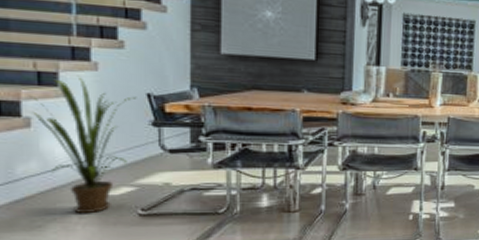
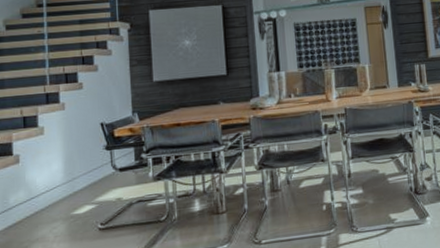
house plant: present [30,75,137,214] -> none [19,115,94,233]

